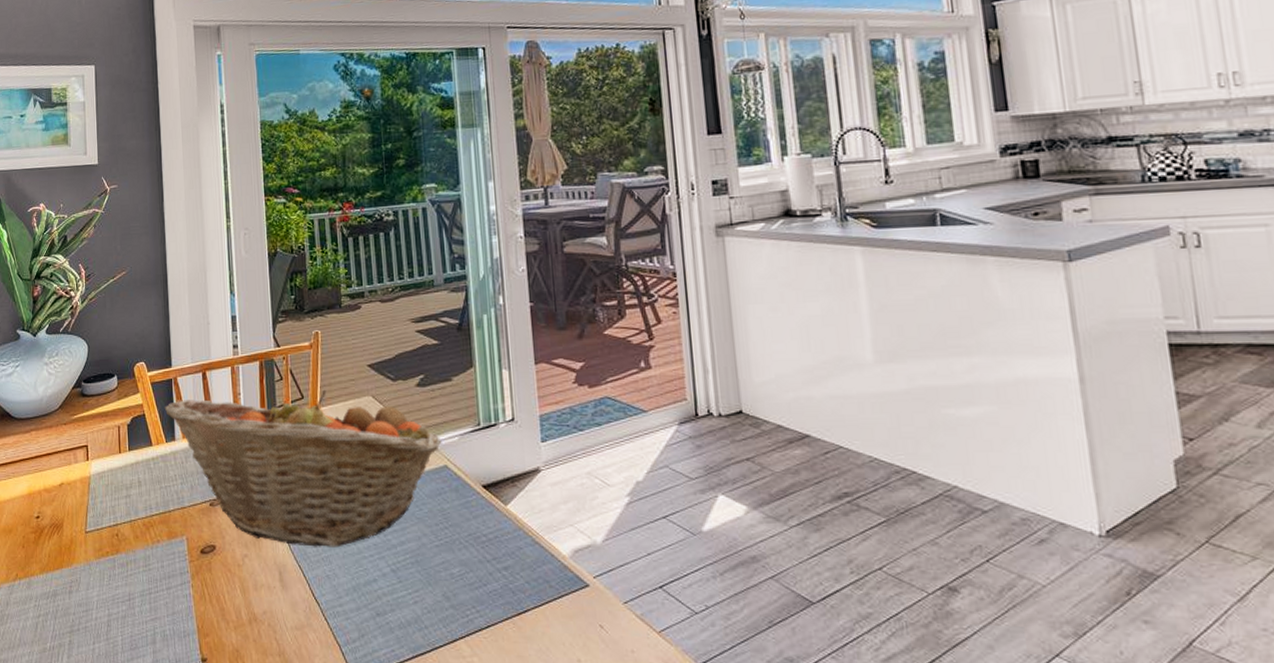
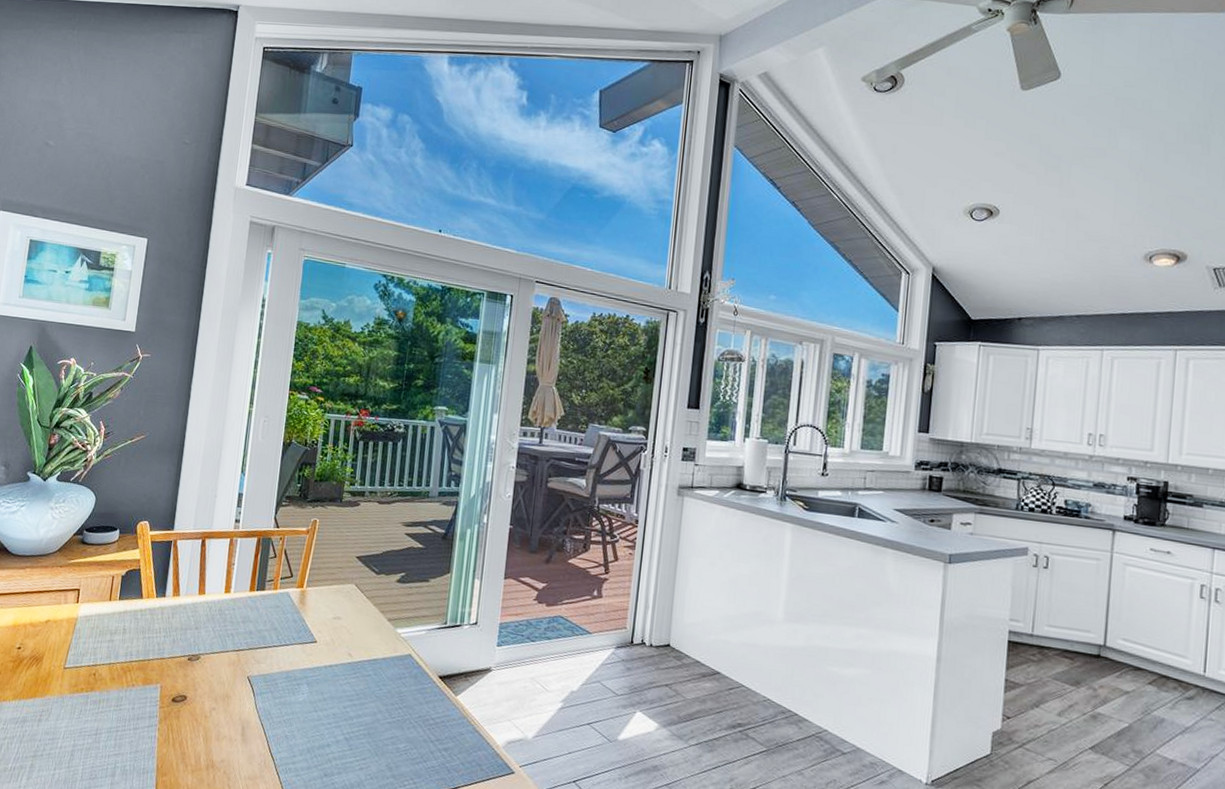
fruit basket: present [164,389,442,548] -> none [160,561,411,713]

